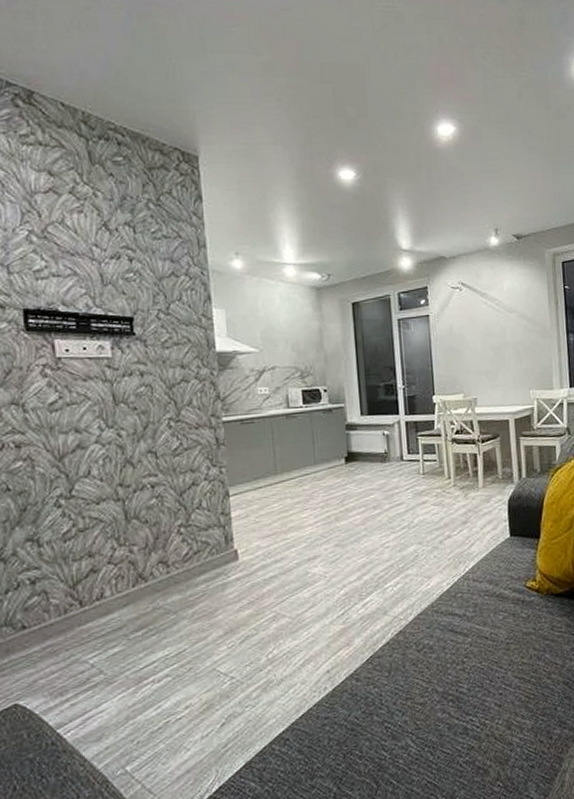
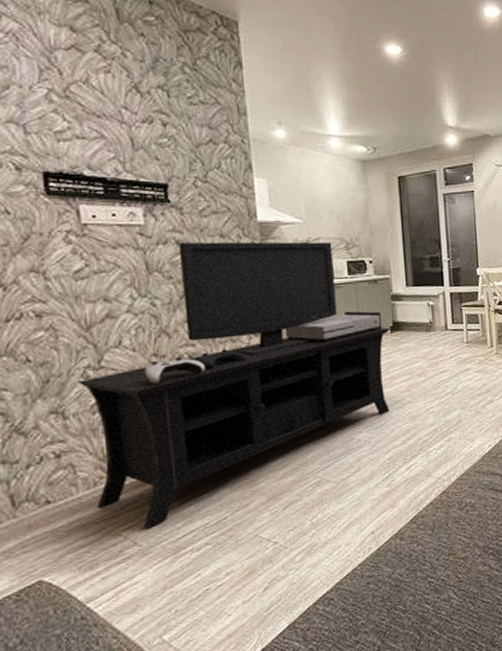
media console: none [51,370,346,658] -> present [78,241,392,529]

